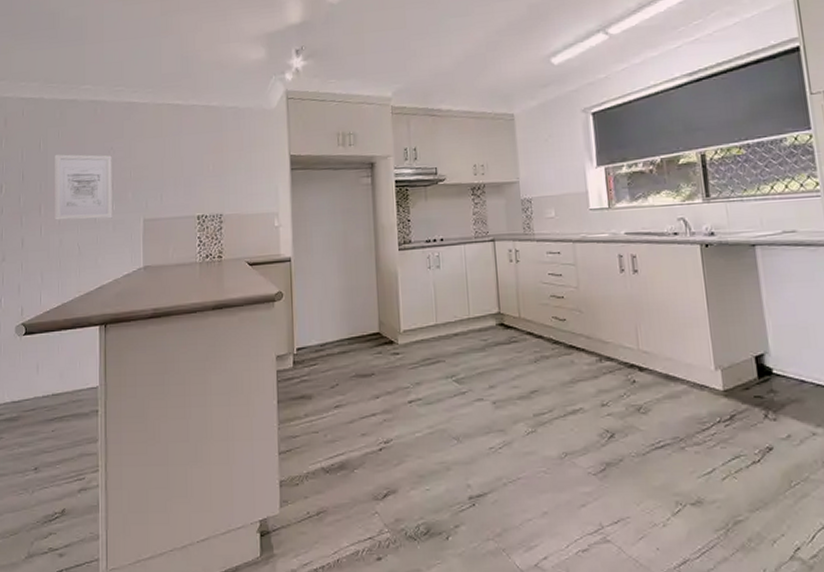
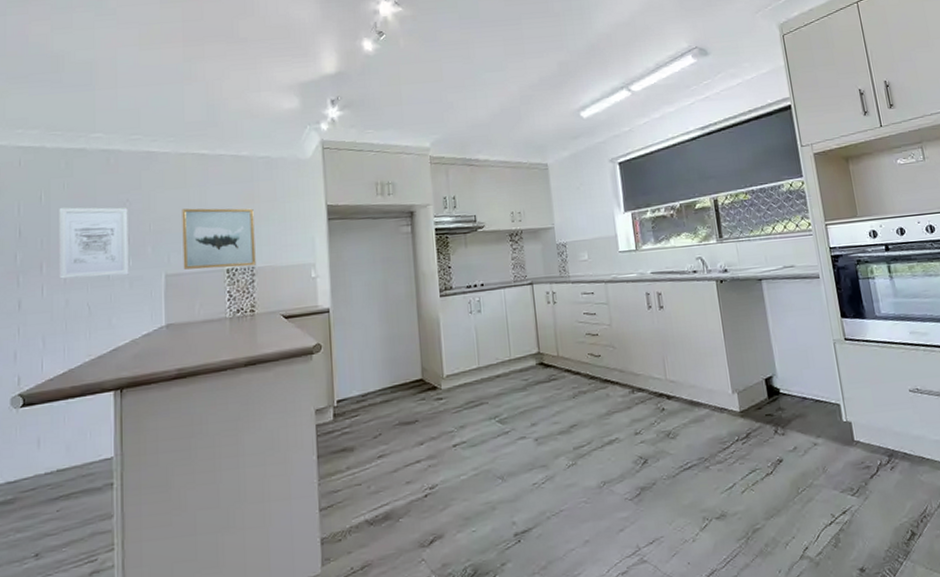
wall art: none [158,156,224,216] -> present [182,208,256,270]

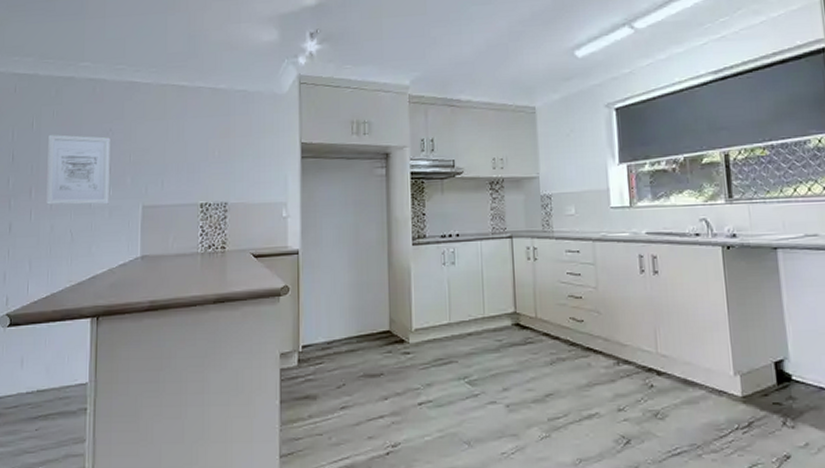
wall art: present [182,208,256,270] -> none [160,140,229,203]

